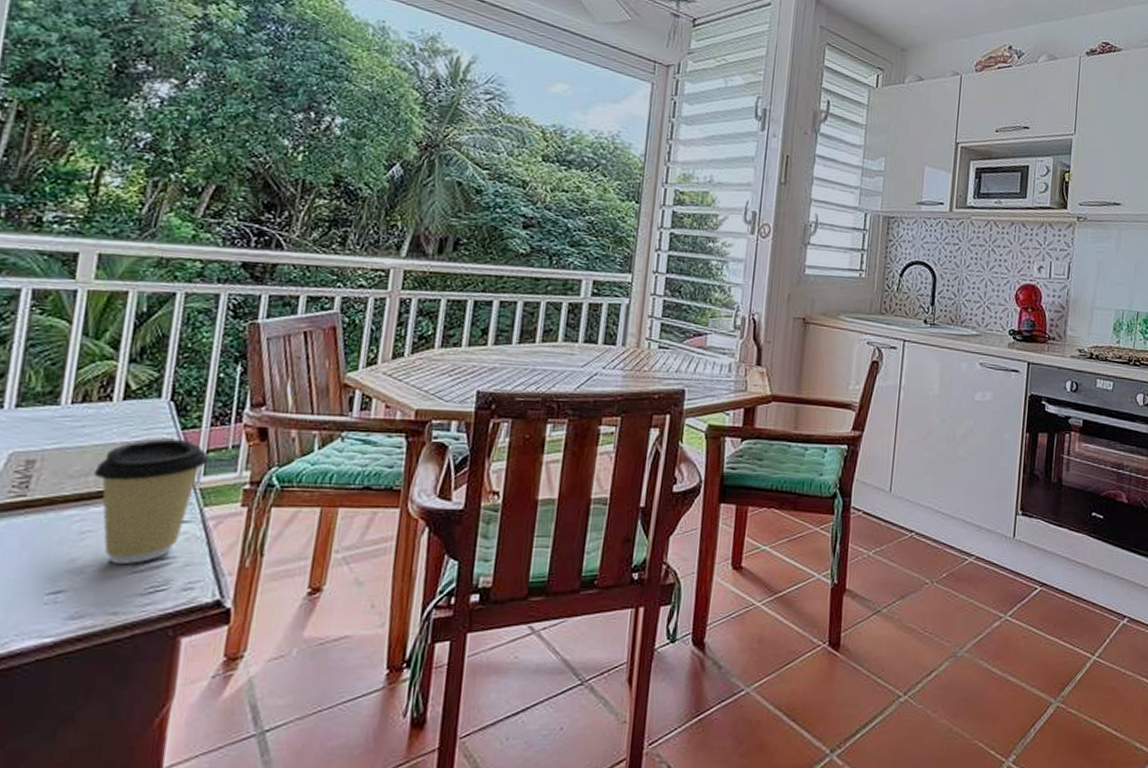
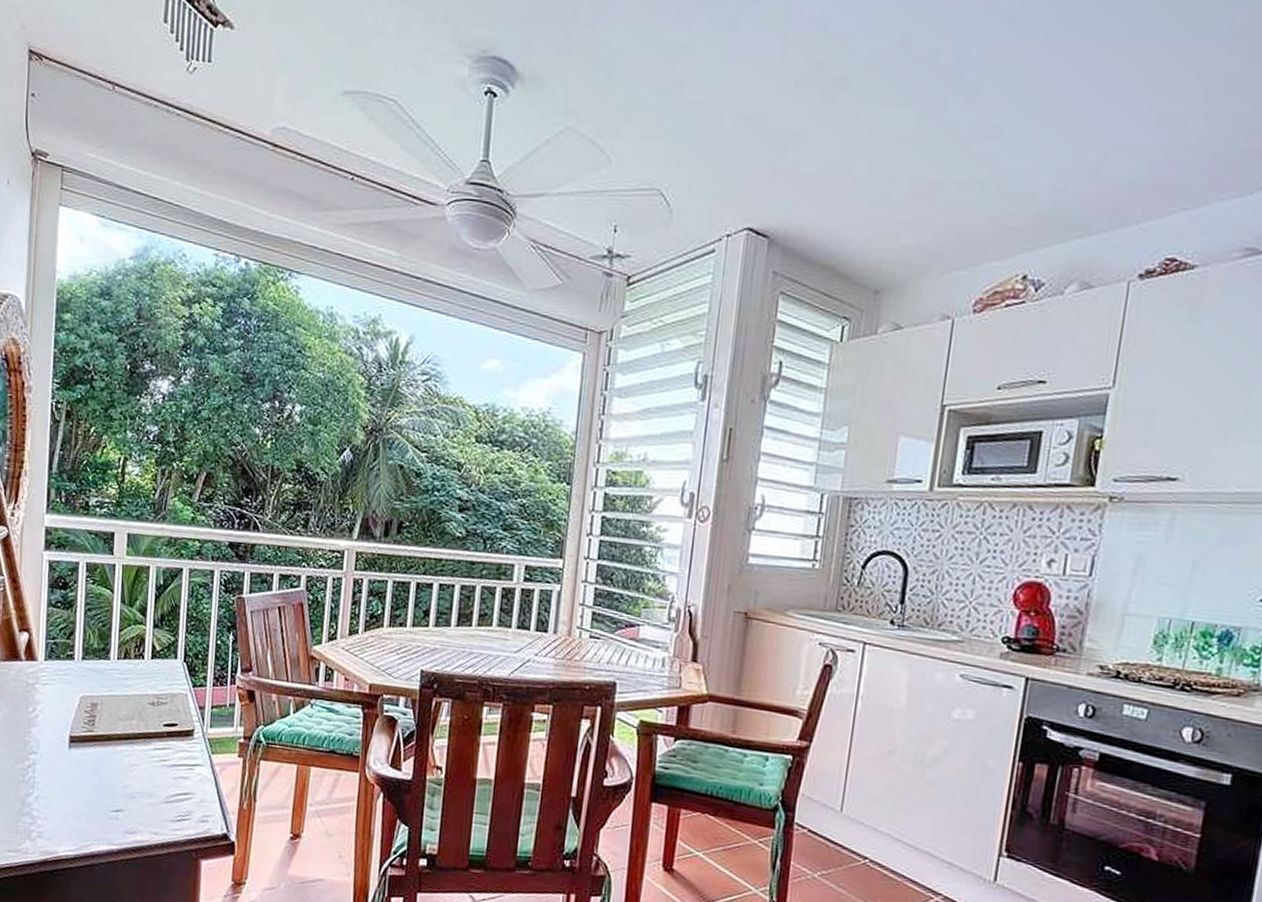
coffee cup: present [92,438,209,564] -> none [135,693,213,795]

